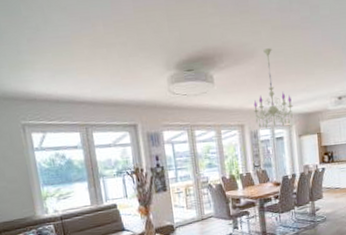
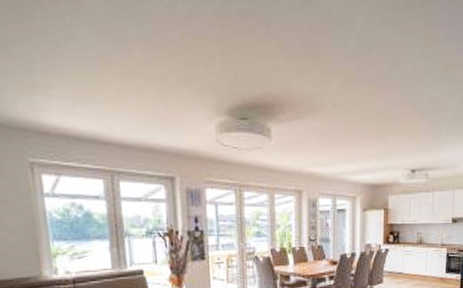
chandelier: present [253,48,293,128] -> none [315,103,360,197]

